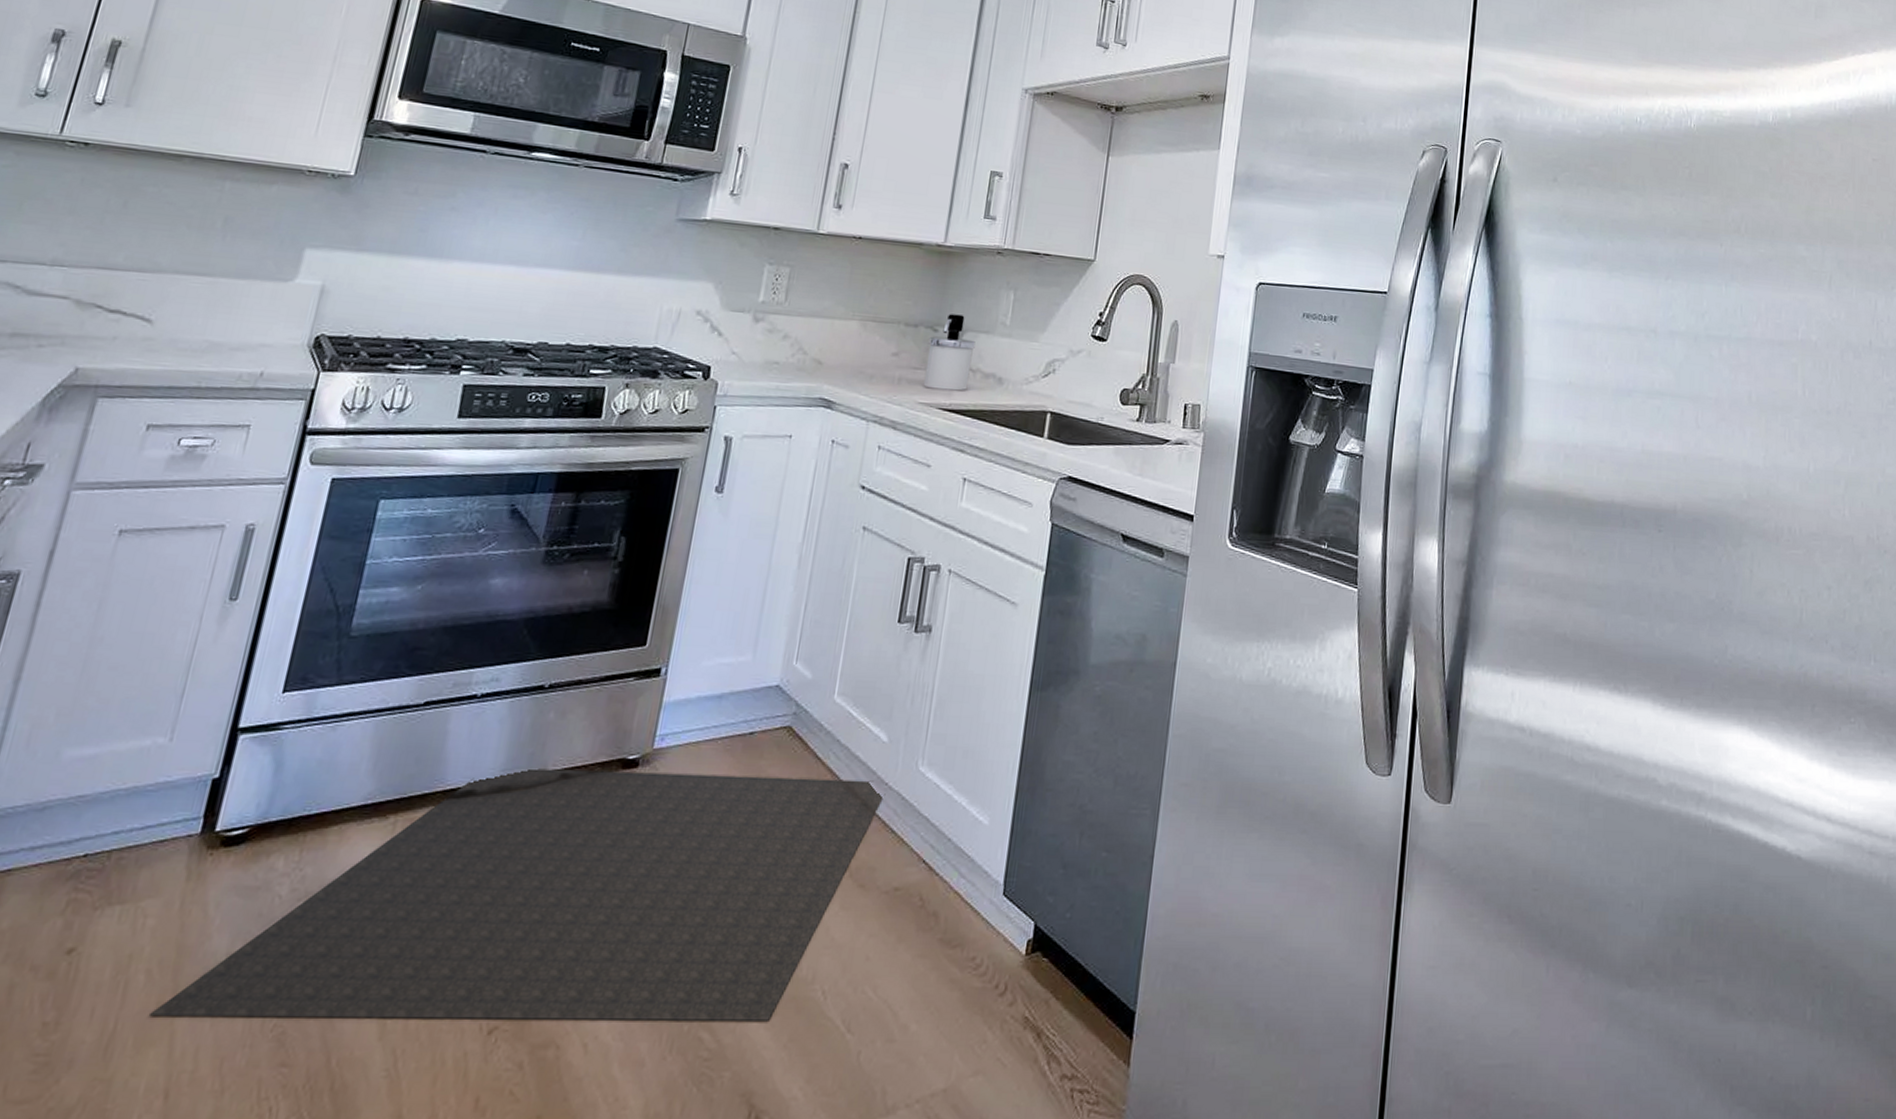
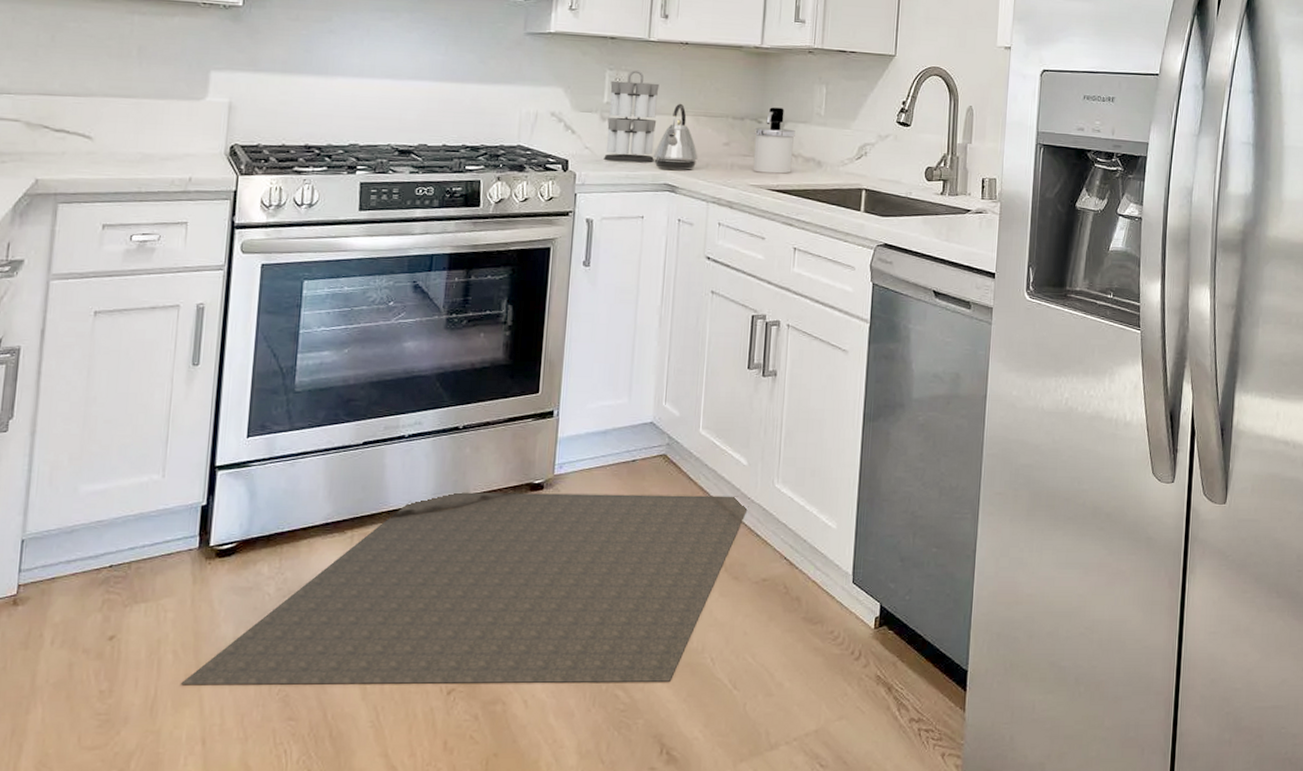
spice rack: none [752,265,825,373] -> present [604,69,660,163]
kettle: none [809,305,862,383] -> present [653,103,698,171]

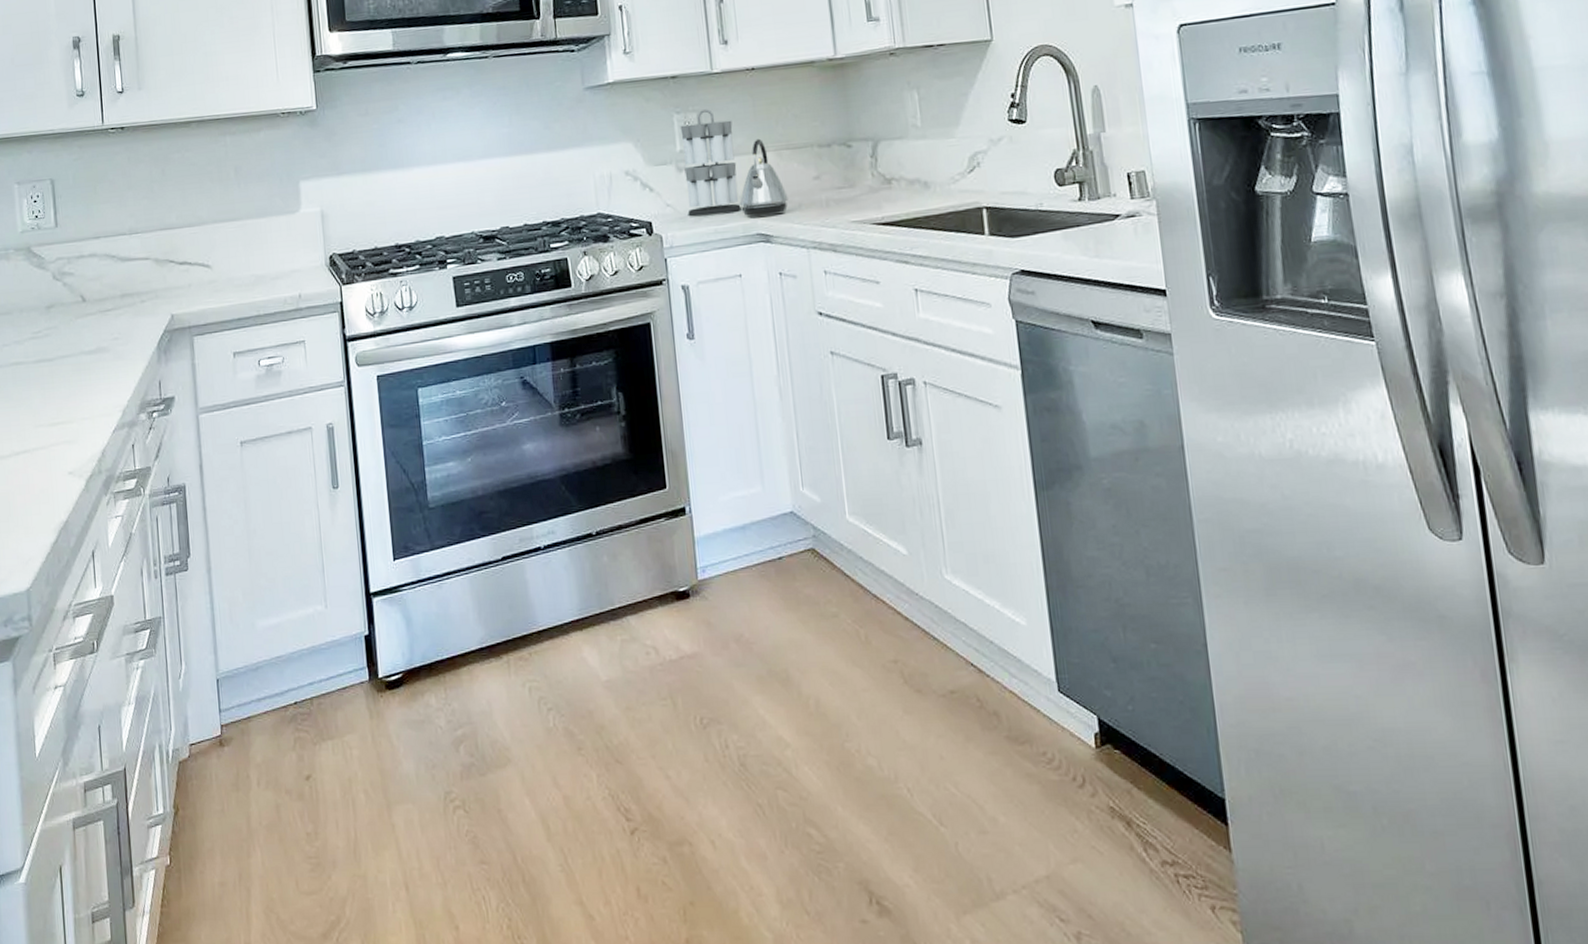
doormat: present [180,492,749,685] -> none [375,592,919,827]
soap dispenser: present [753,107,795,174] -> none [844,125,896,206]

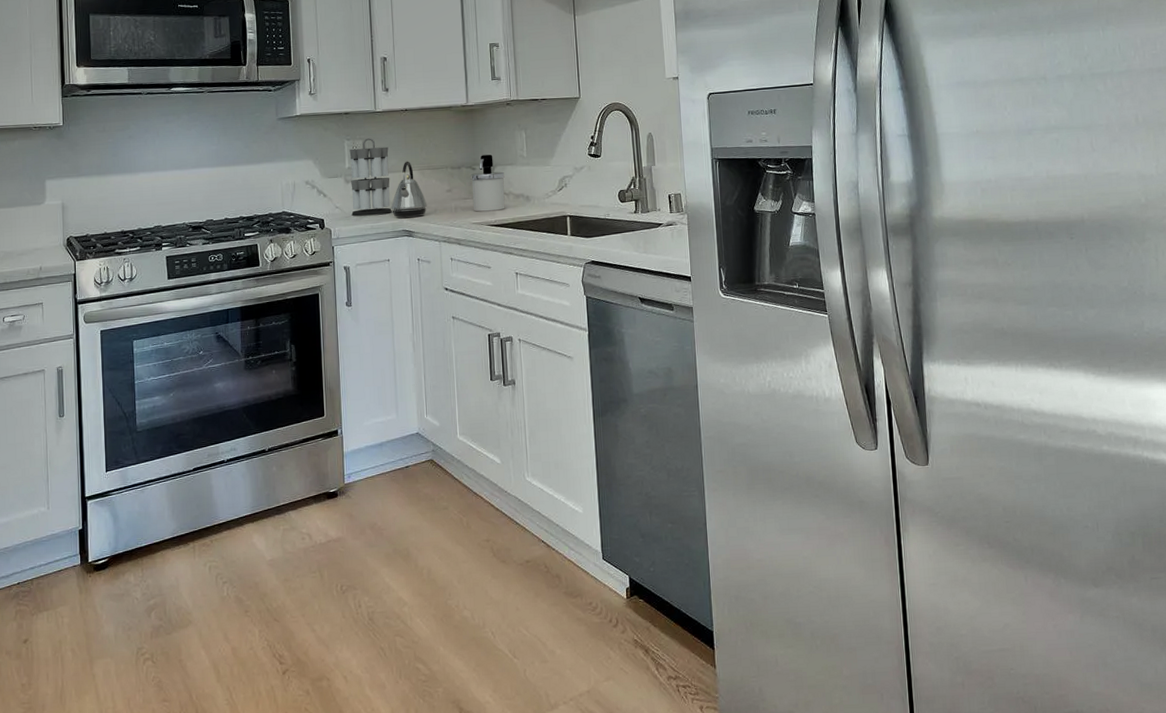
soap dispenser: none [844,125,896,206] -> present [470,154,505,212]

